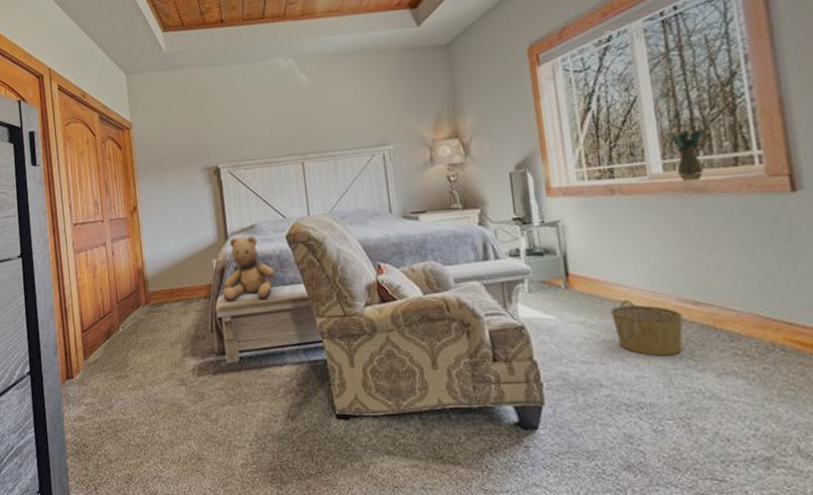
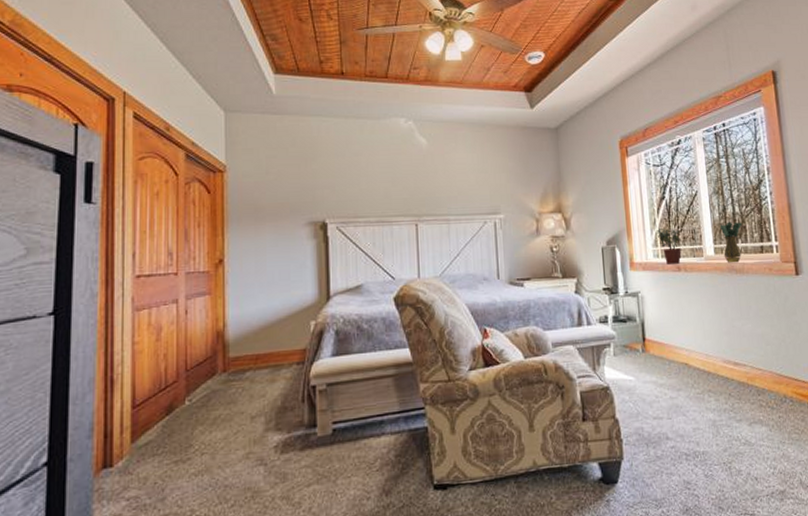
teddy bear: present [222,235,275,302] -> none [319,296,380,368]
potted plant: none [580,145,615,188] -> present [656,228,681,265]
basket: present [611,300,683,357] -> none [676,362,727,410]

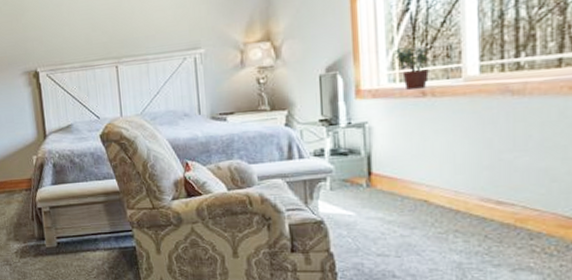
vase: present [720,220,742,263] -> none [491,28,529,84]

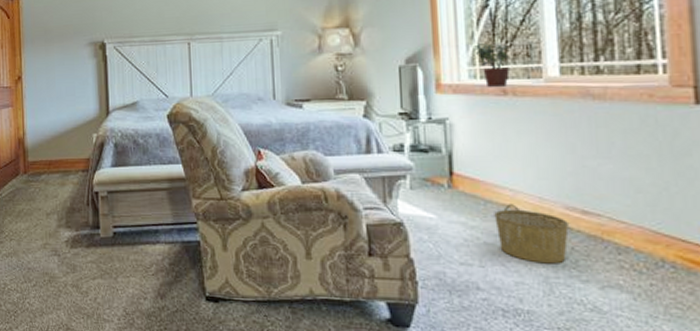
basket: none [411,199,483,252] -> present [494,204,569,264]

